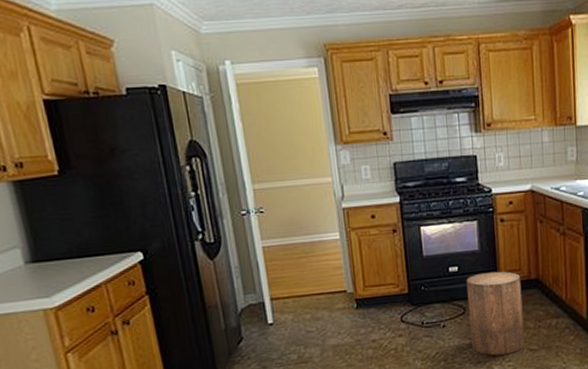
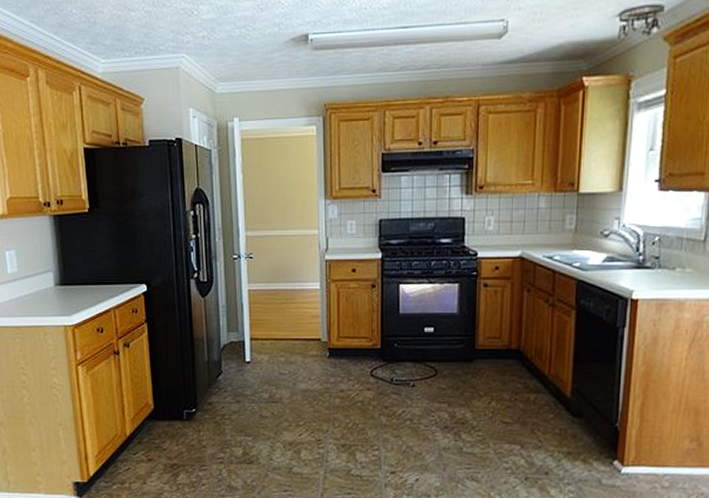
stool: present [466,271,525,356] -> none [440,336,500,423]

